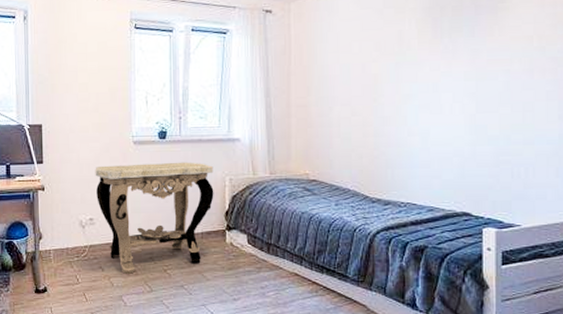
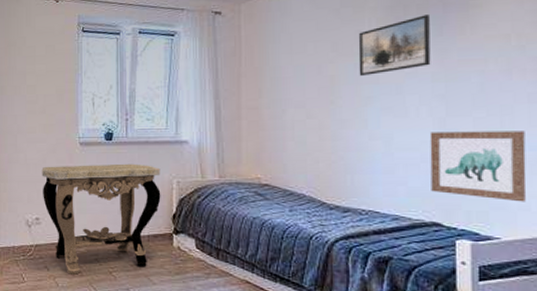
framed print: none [399,16,464,75] -> present [358,14,431,77]
wall art: none [461,126,544,192] -> present [429,131,527,202]

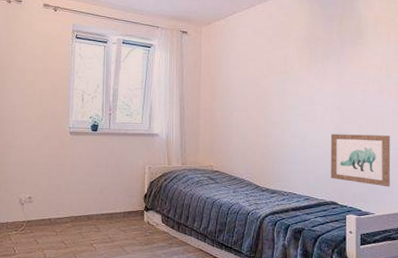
console table: present [41,163,161,275] -> none [35,151,136,247]
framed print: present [358,14,431,77] -> none [284,47,332,90]

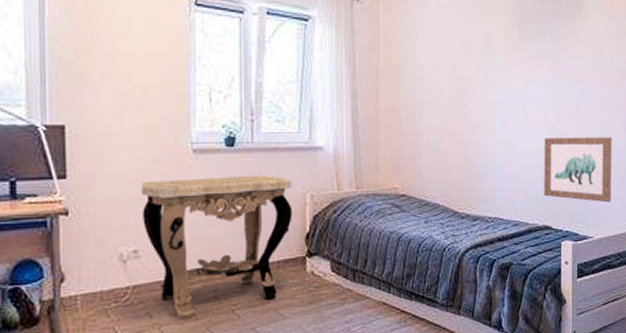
console table: none [35,151,136,247] -> present [141,175,293,319]

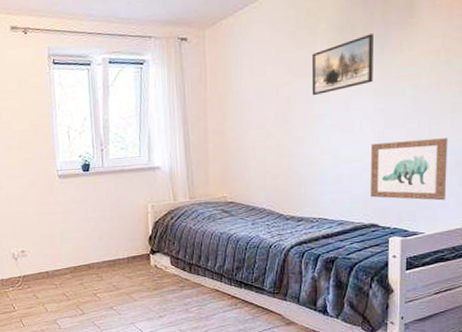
console table: present [141,175,293,319] -> none [23,192,138,300]
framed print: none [488,21,546,80] -> present [311,34,373,96]

